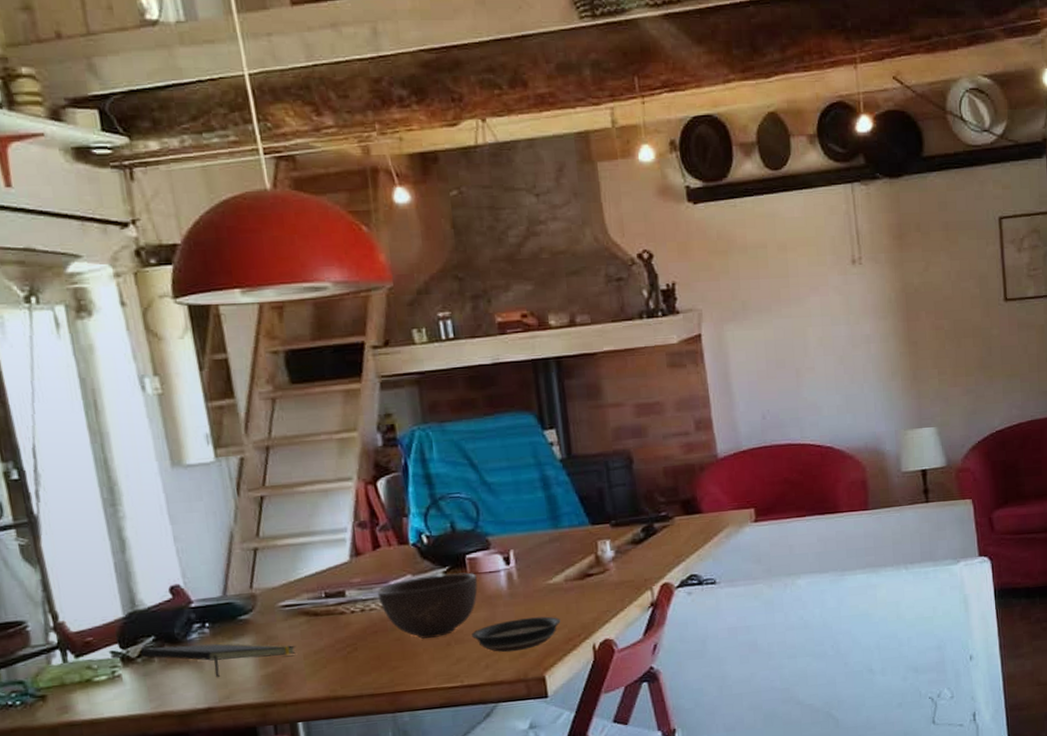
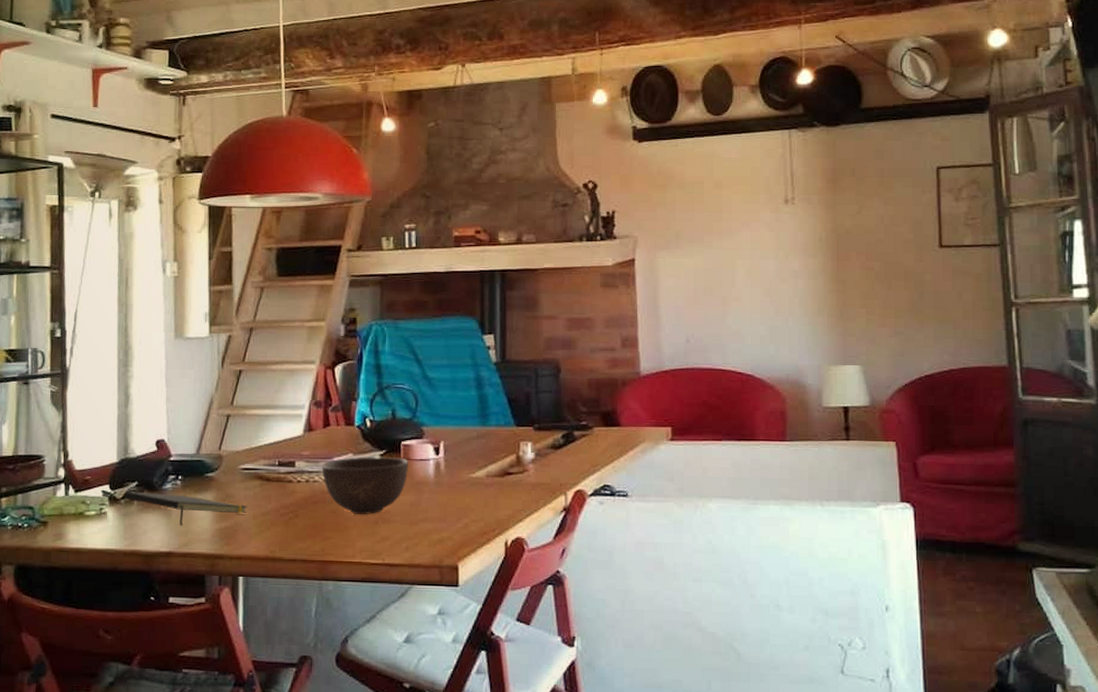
saucer: present [472,616,561,653] -> none [398,507,478,538]

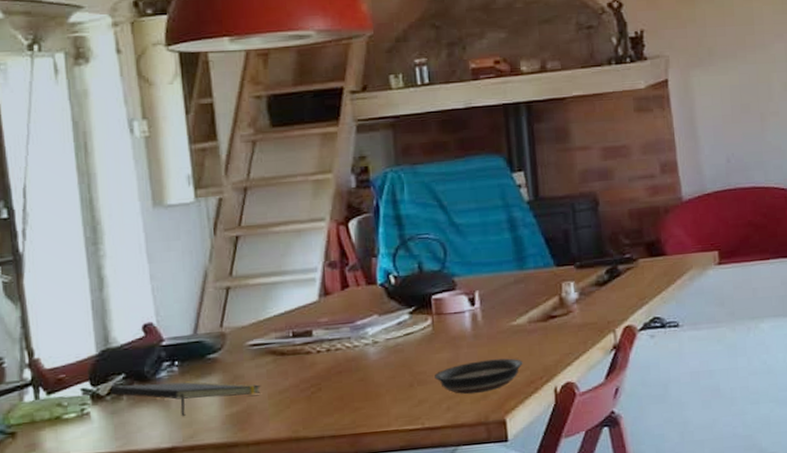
bowl: present [321,456,408,515] -> none [343,312,442,381]
saucer: none [398,507,478,538] -> present [435,358,523,395]

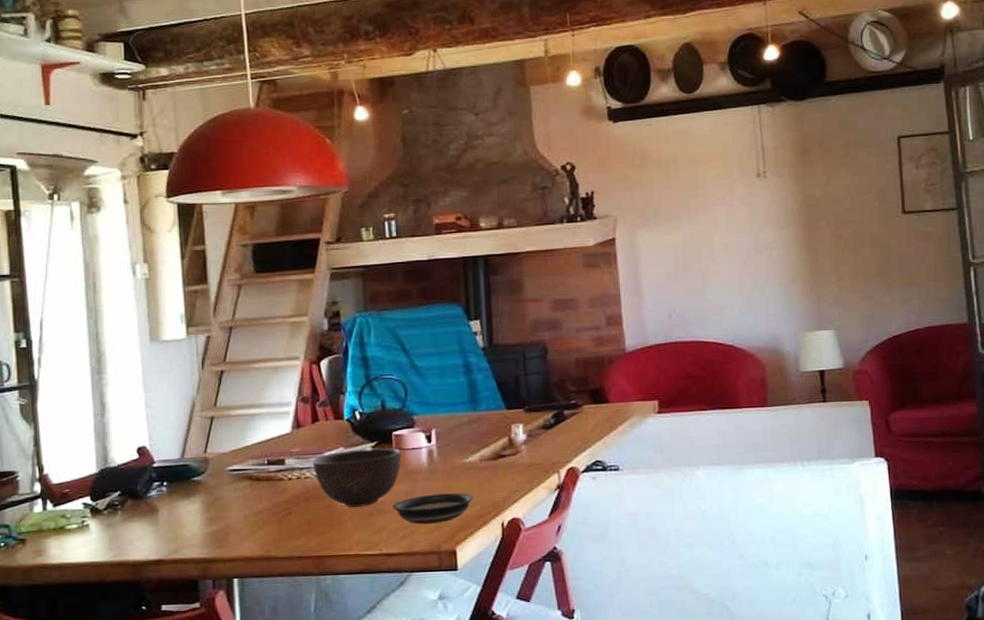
notepad: present [110,381,262,416] -> none [107,501,239,532]
bowl: none [343,312,442,381] -> present [312,447,401,508]

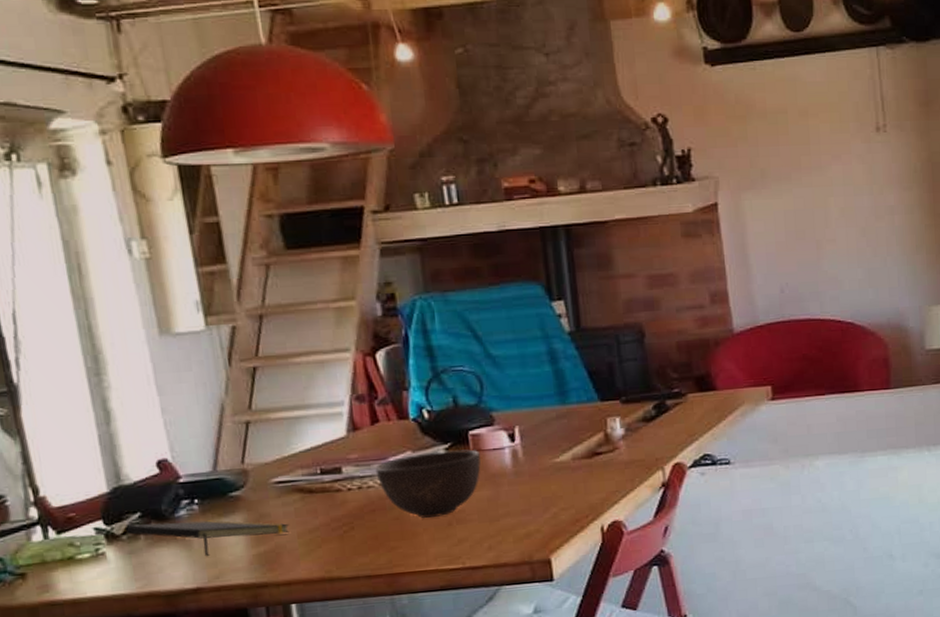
notepad: none [107,501,239,532] -> present [126,520,290,556]
saucer: present [393,493,474,525] -> none [474,496,568,533]

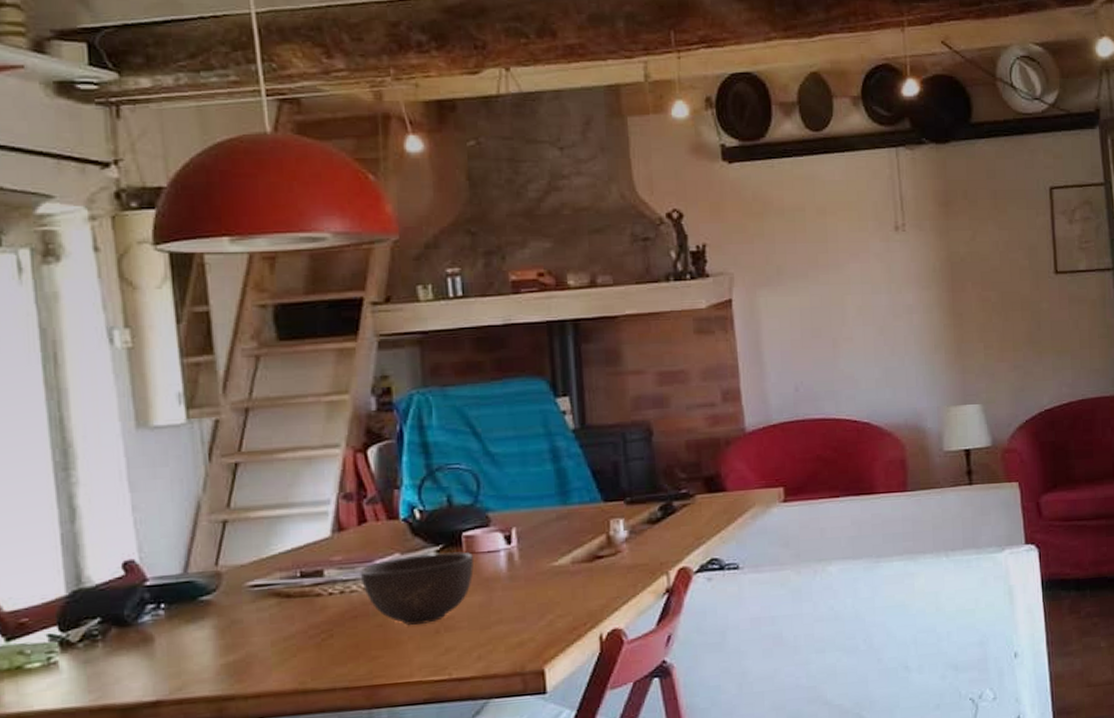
notepad: present [126,520,290,556] -> none [83,626,264,666]

